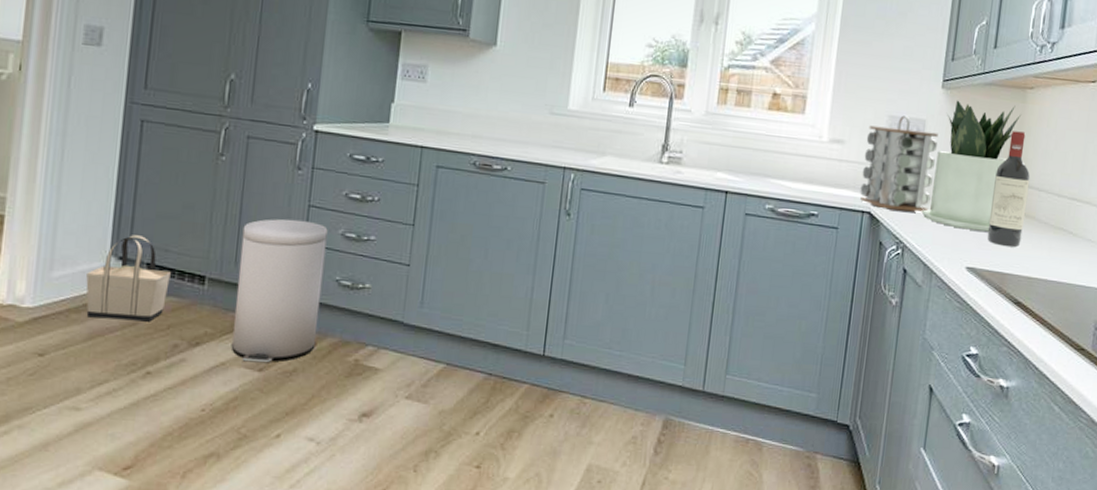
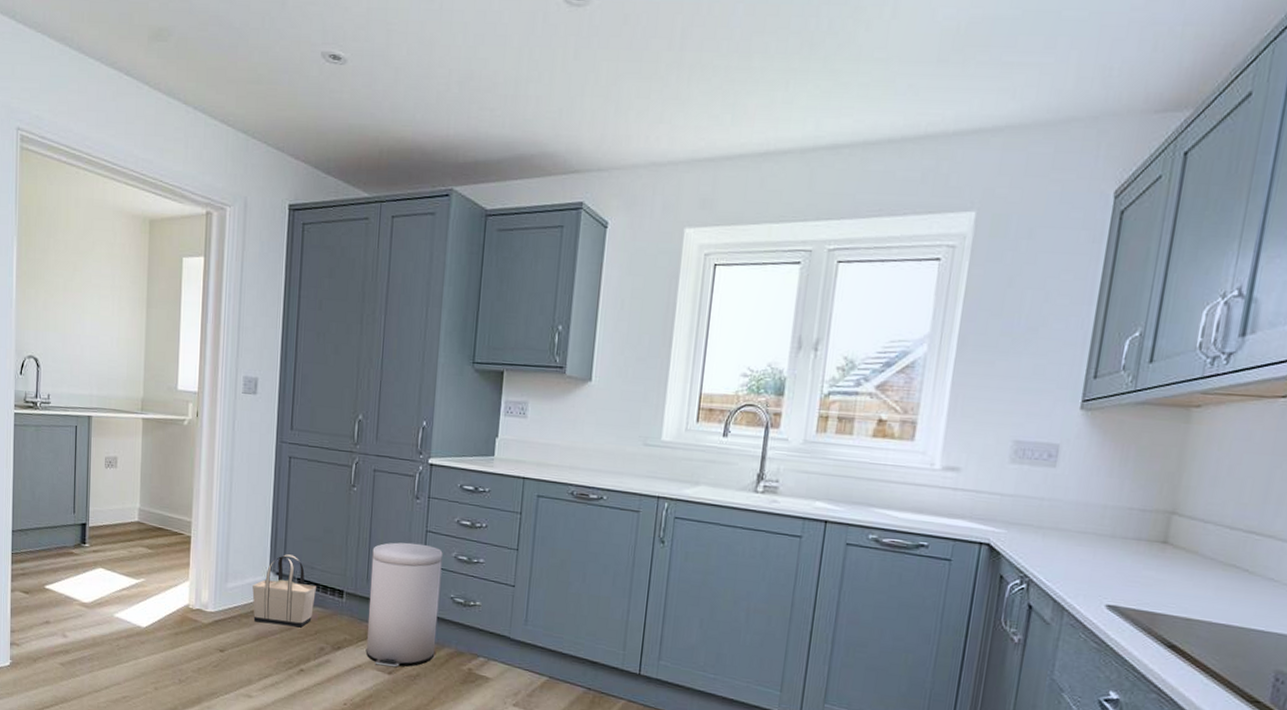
spice rack: present [860,115,938,213] -> none [977,440,1075,545]
planter: present [921,100,1022,233] -> none [1051,422,1184,568]
wine bottle: present [987,131,1031,248] -> none [1133,455,1194,586]

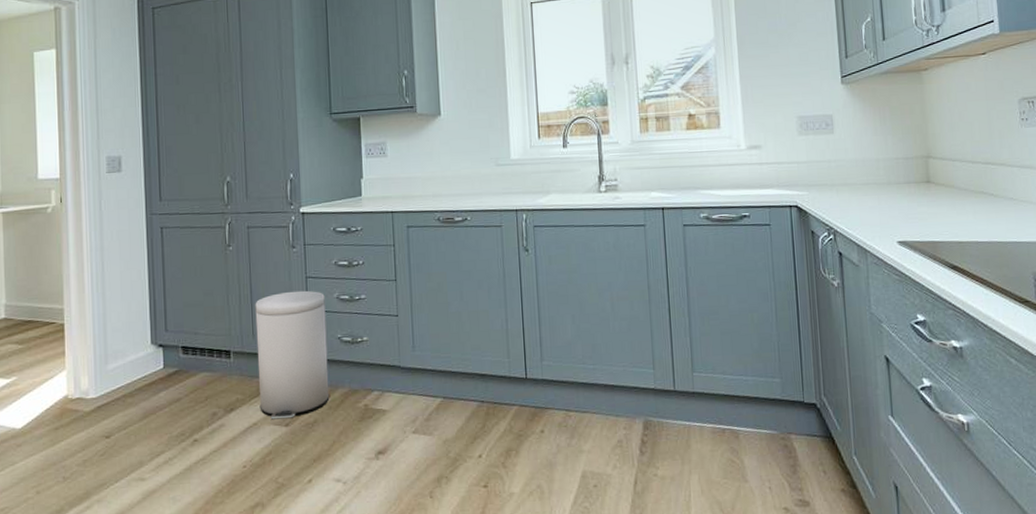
shopping bag: present [252,553,316,628] -> none [135,323,202,400]

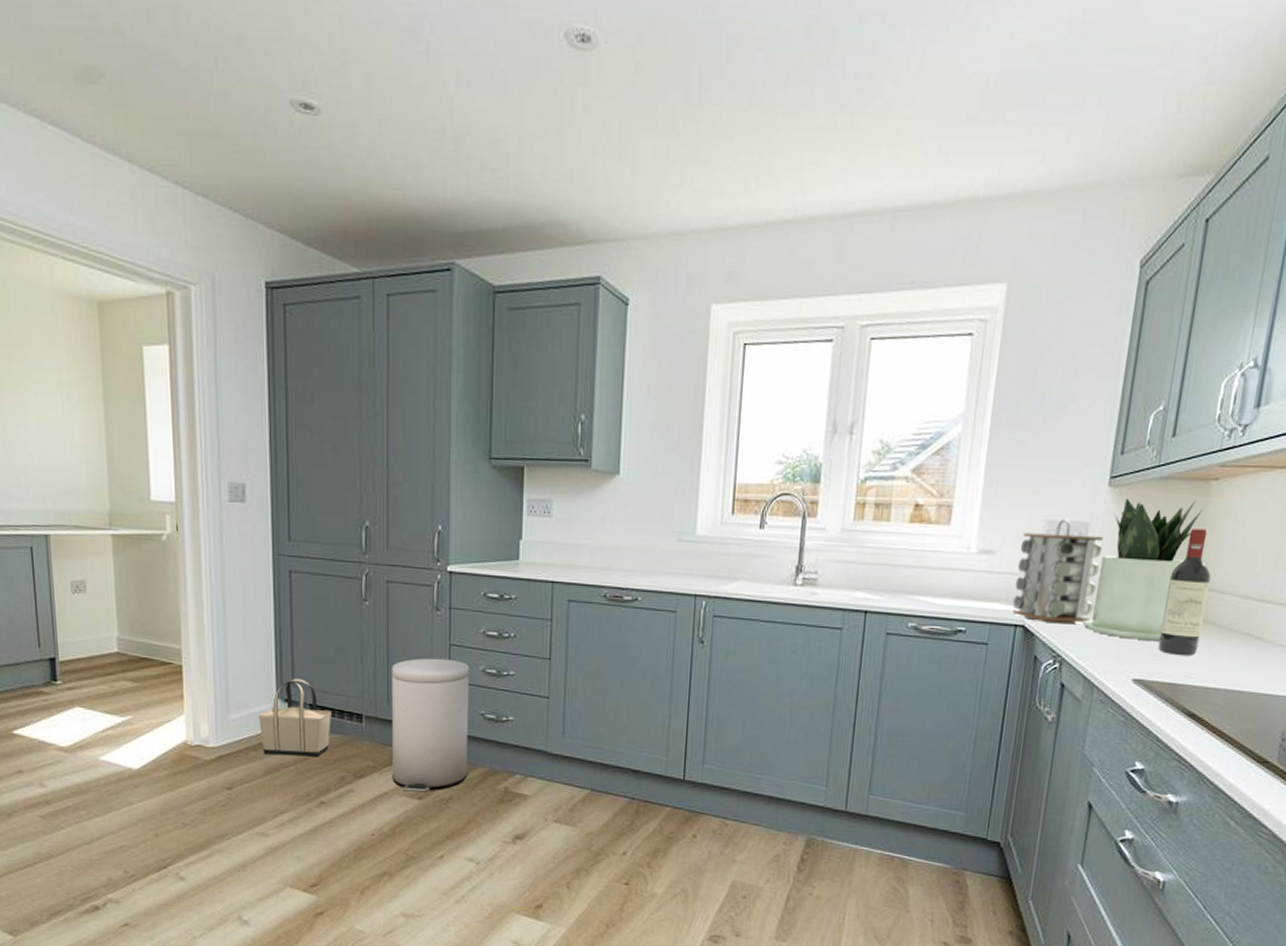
shopping bag: none [135,323,202,400] -> present [259,677,331,757]
spice rack: none [780,114,851,201] -> present [1012,519,1104,624]
planter: none [845,88,922,208] -> present [1082,498,1204,642]
wine bottle: none [908,110,946,218] -> present [1157,529,1212,657]

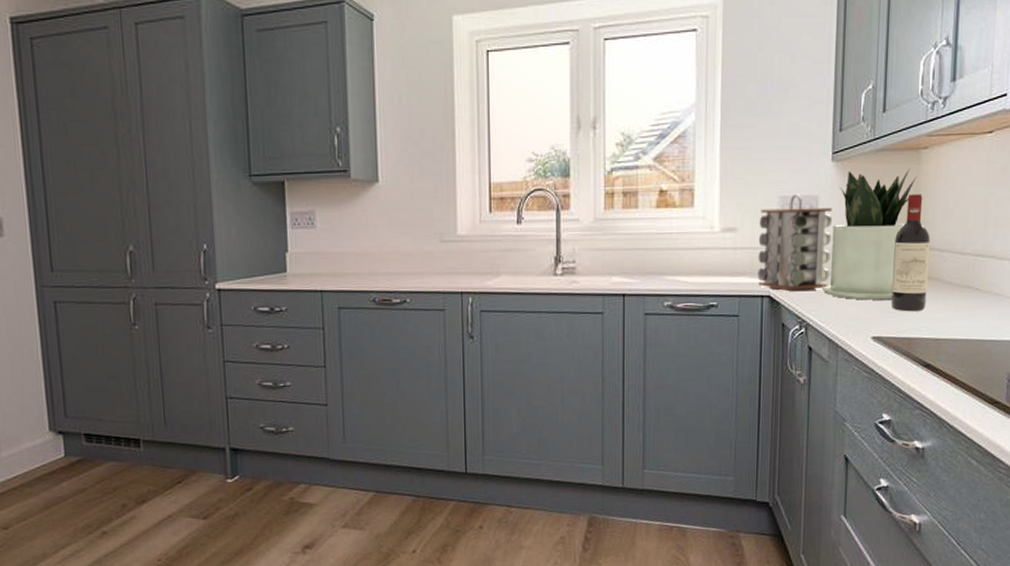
shopping bag: present [259,677,331,757] -> none [32,408,108,490]
pedal bin: present [391,658,469,793] -> none [166,375,252,513]

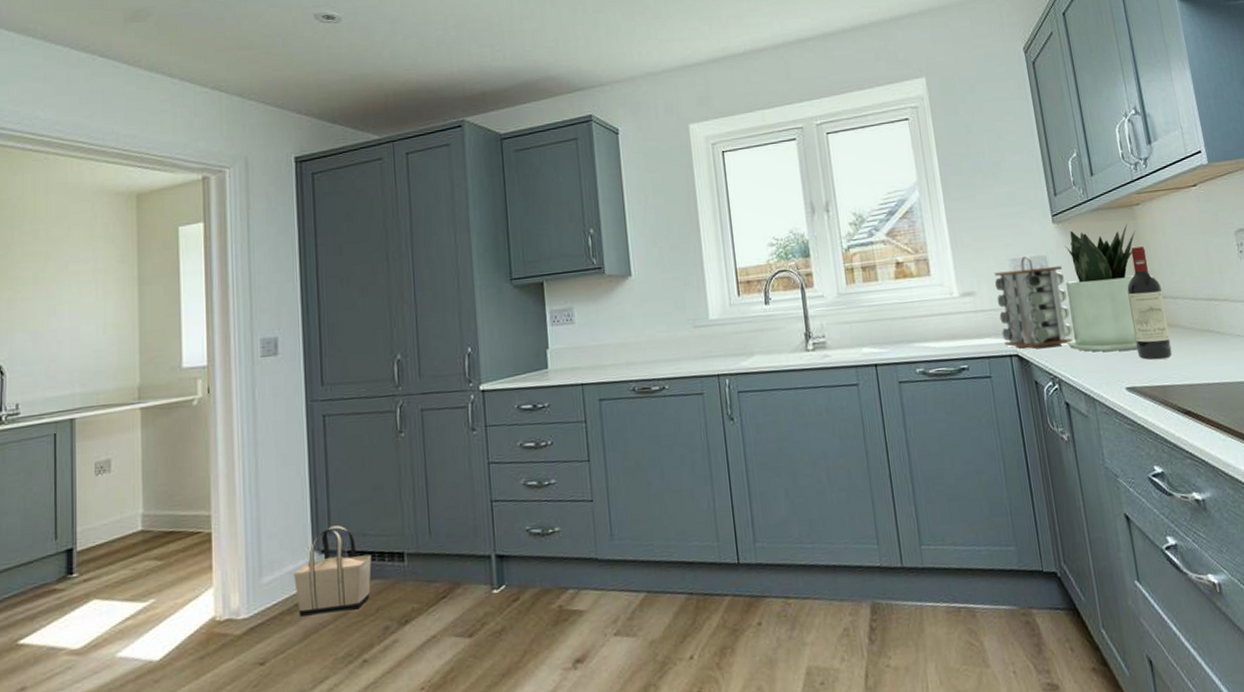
shopping bag: none [32,408,108,490] -> present [294,524,372,617]

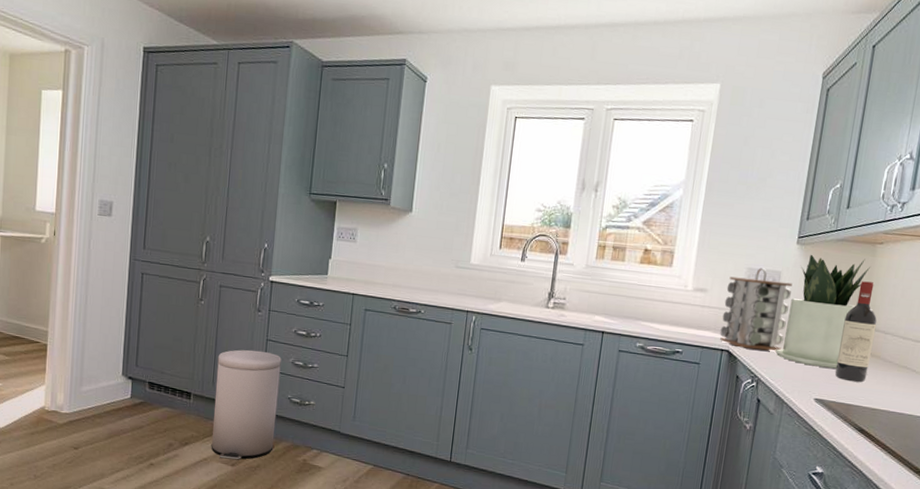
shopping bag: present [294,524,372,617] -> none [105,359,166,426]
pedal bin: none [431,477,519,632] -> present [211,349,282,461]

